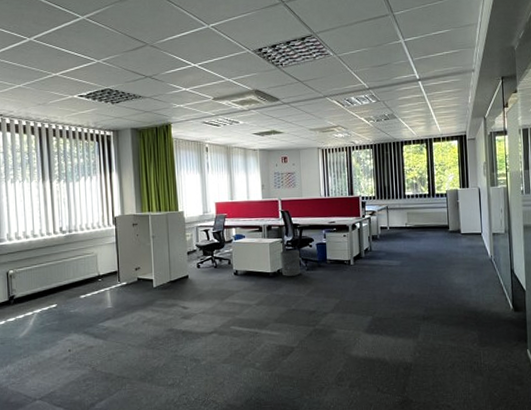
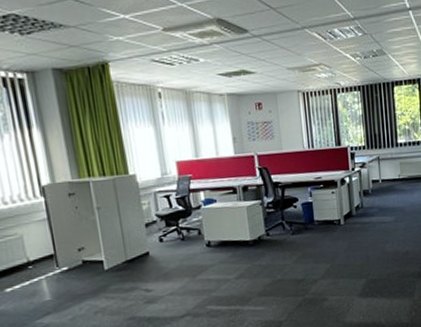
waste bin: present [280,250,301,276] -> none [260,212,285,243]

